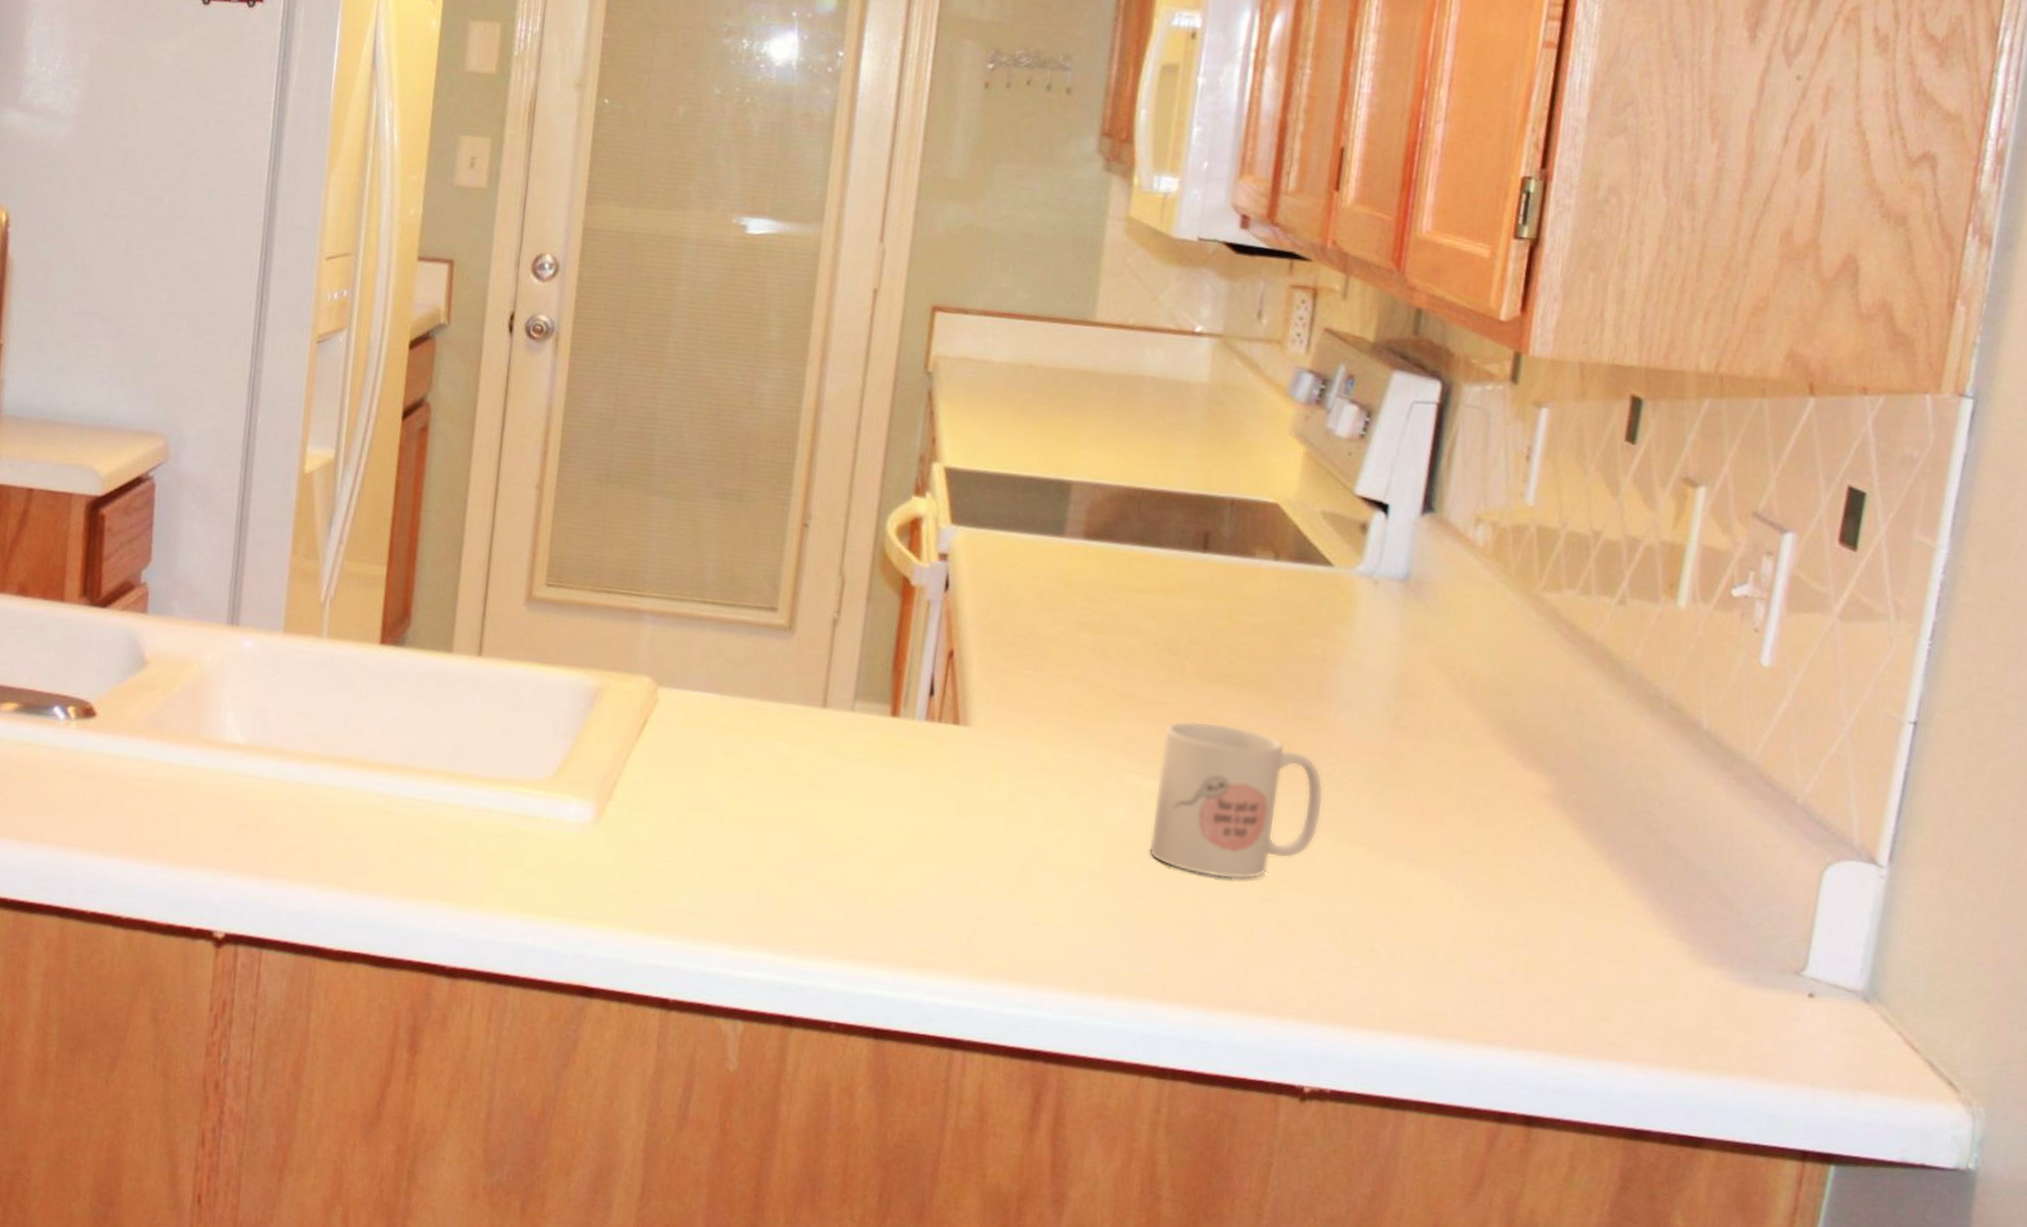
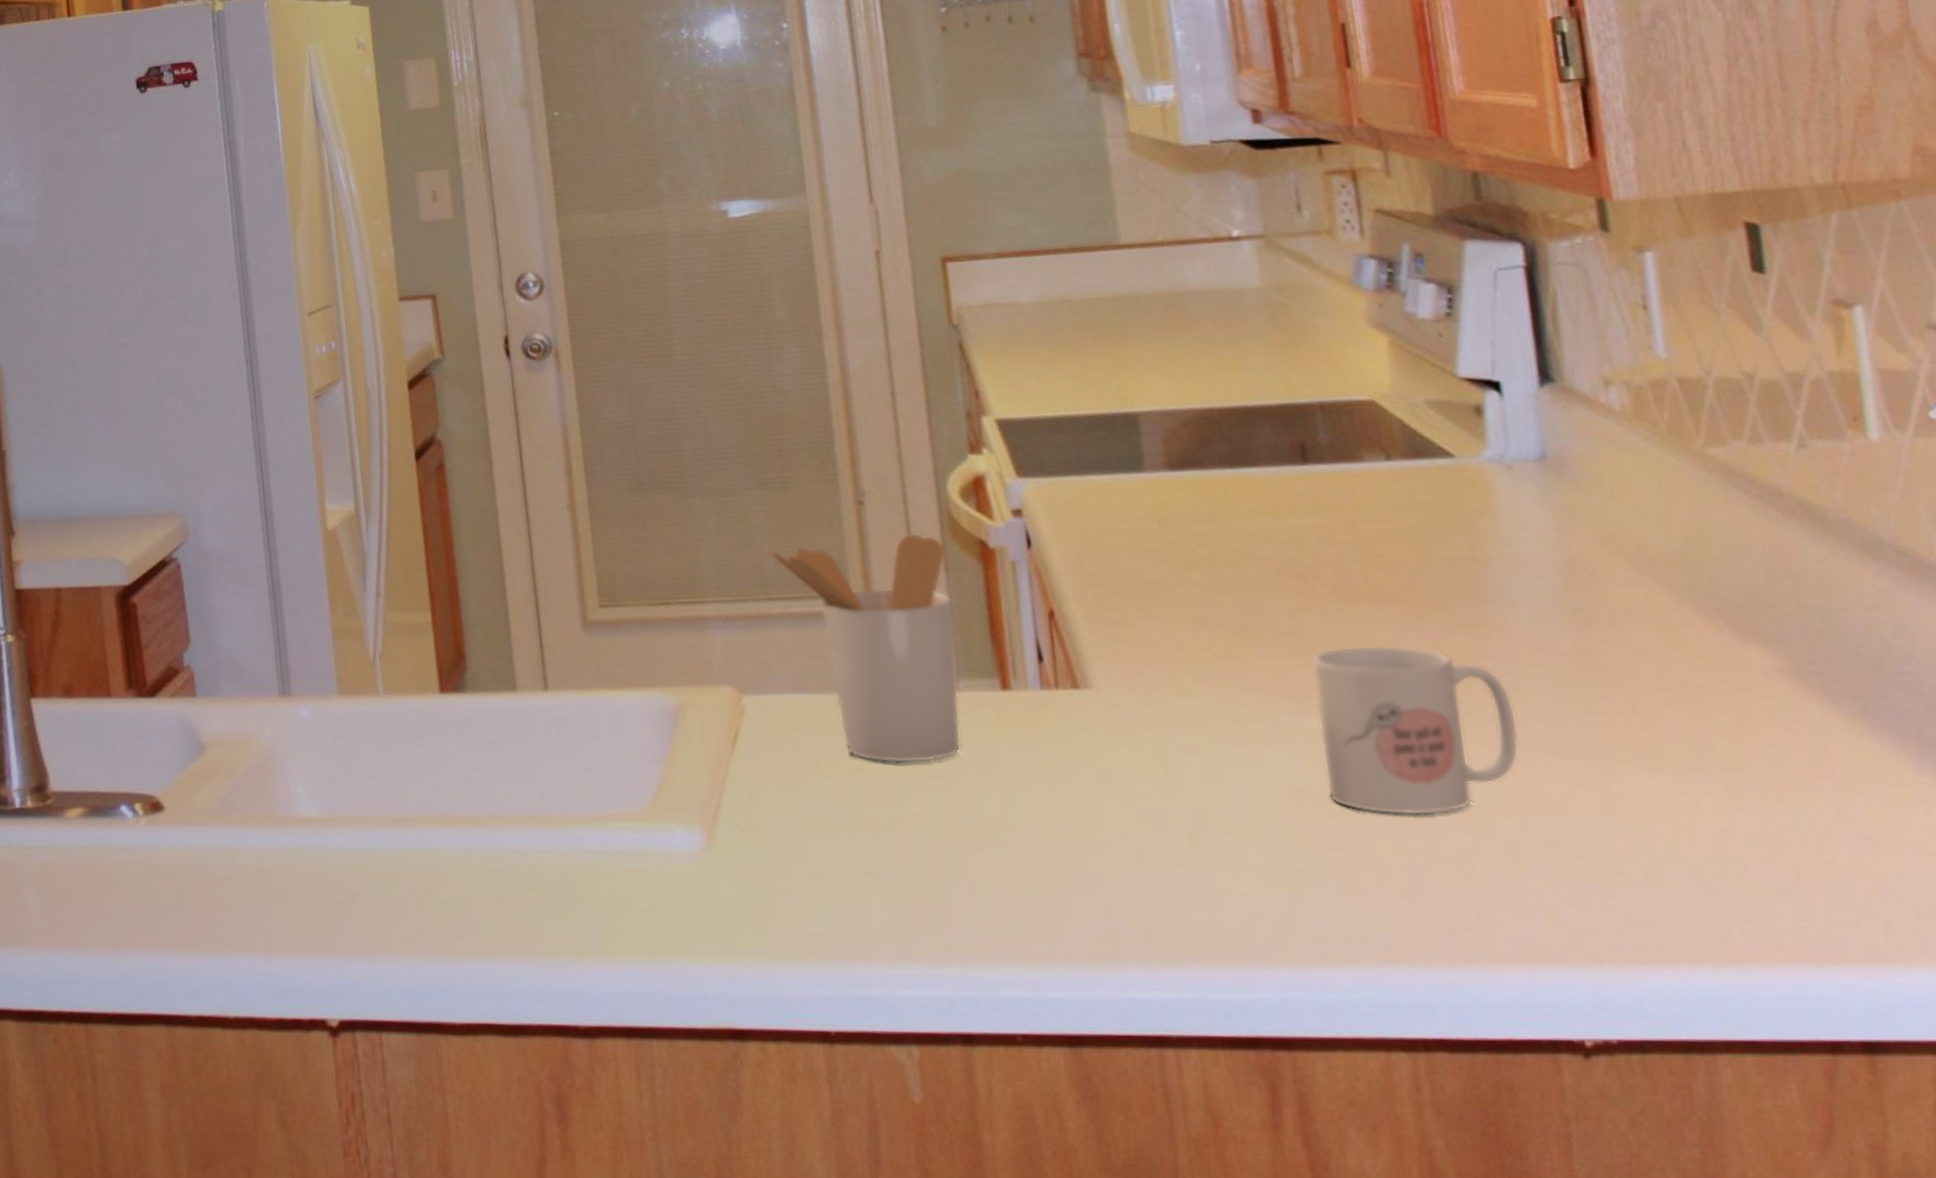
utensil holder: none [709,553,872,772] -> present [765,533,961,764]

